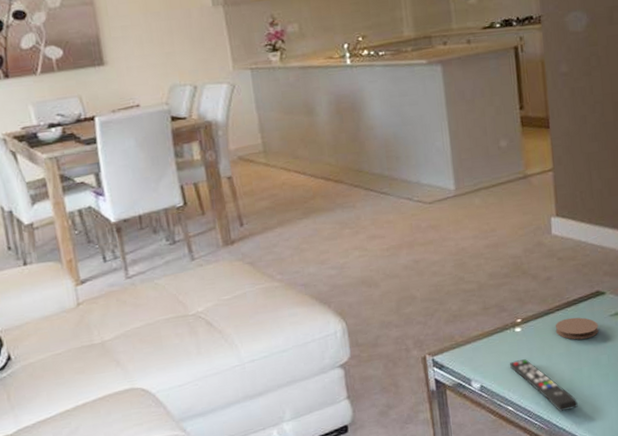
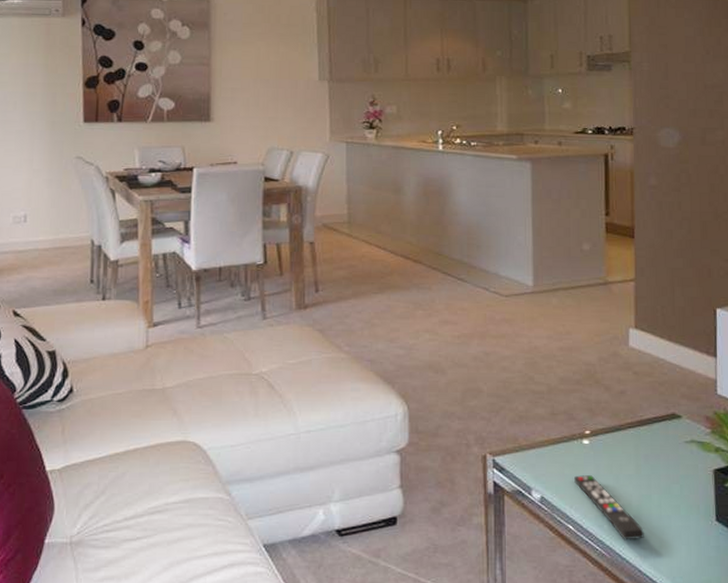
coaster: present [555,317,599,340] -> none [625,438,672,463]

